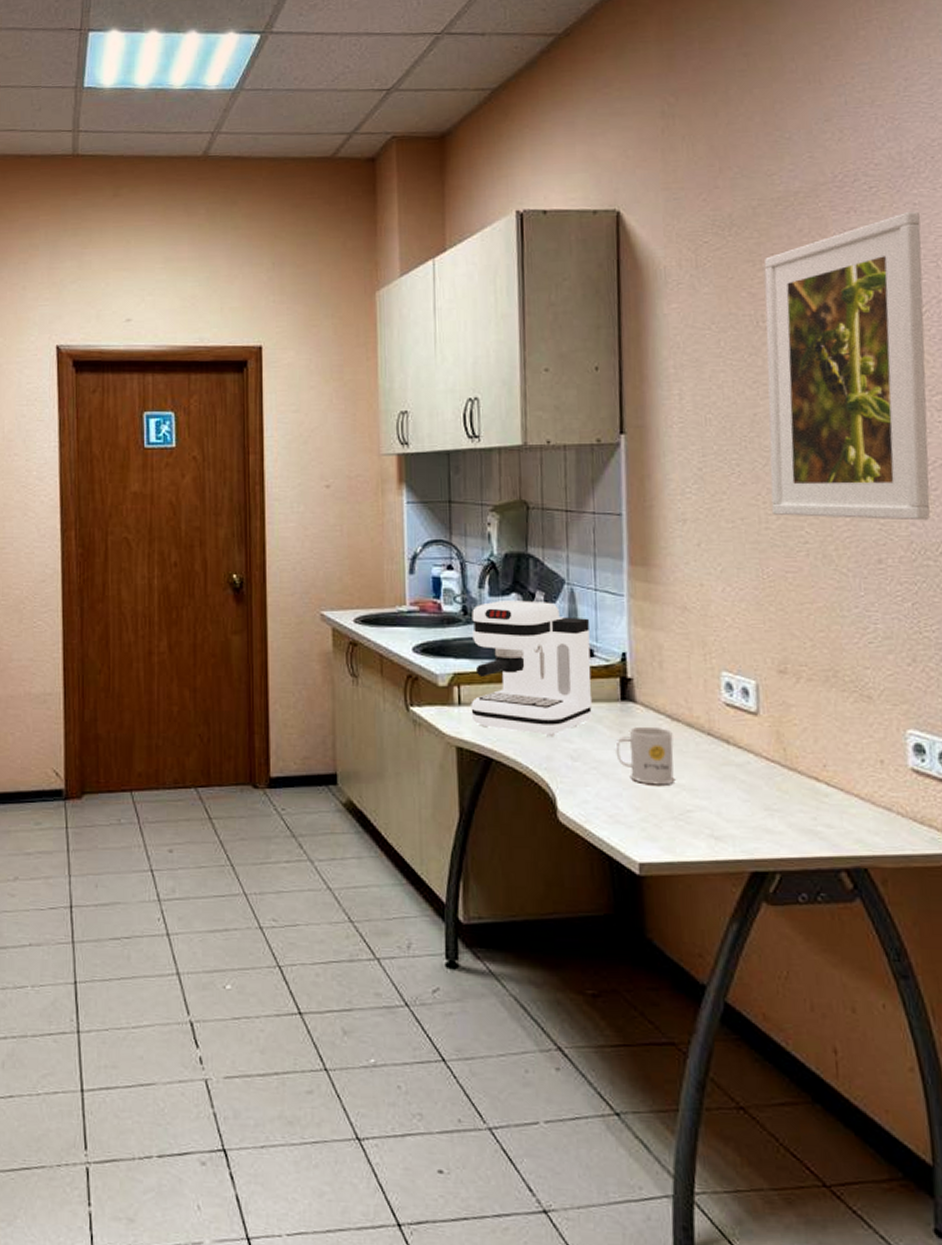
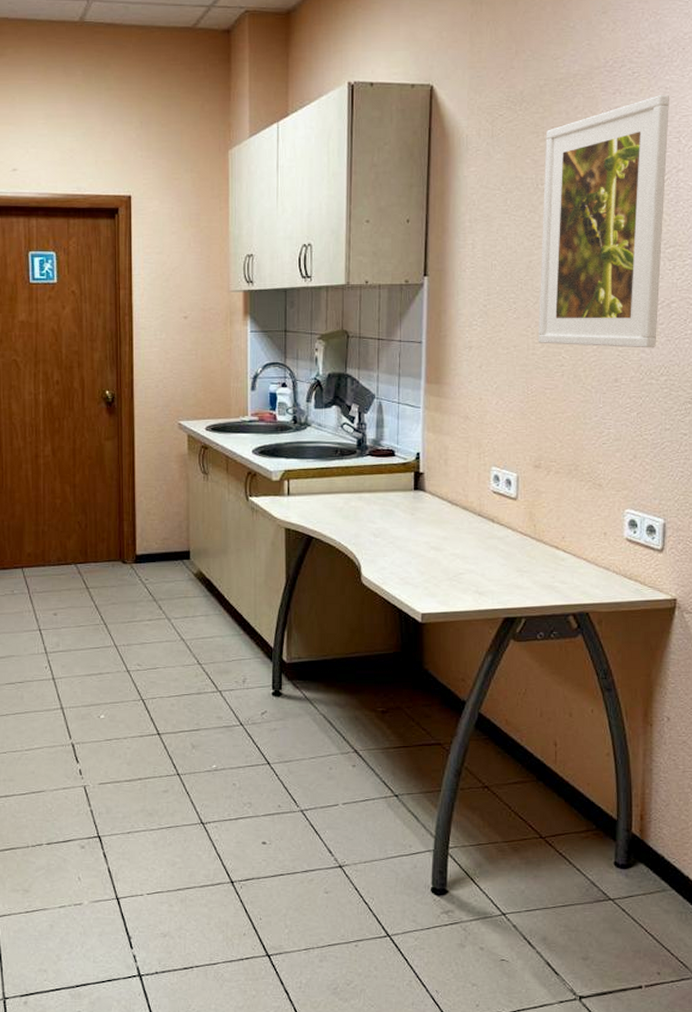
coffee maker: present [471,600,593,737] -> none [297,412,393,520]
mug: present [615,726,676,785] -> none [408,510,452,555]

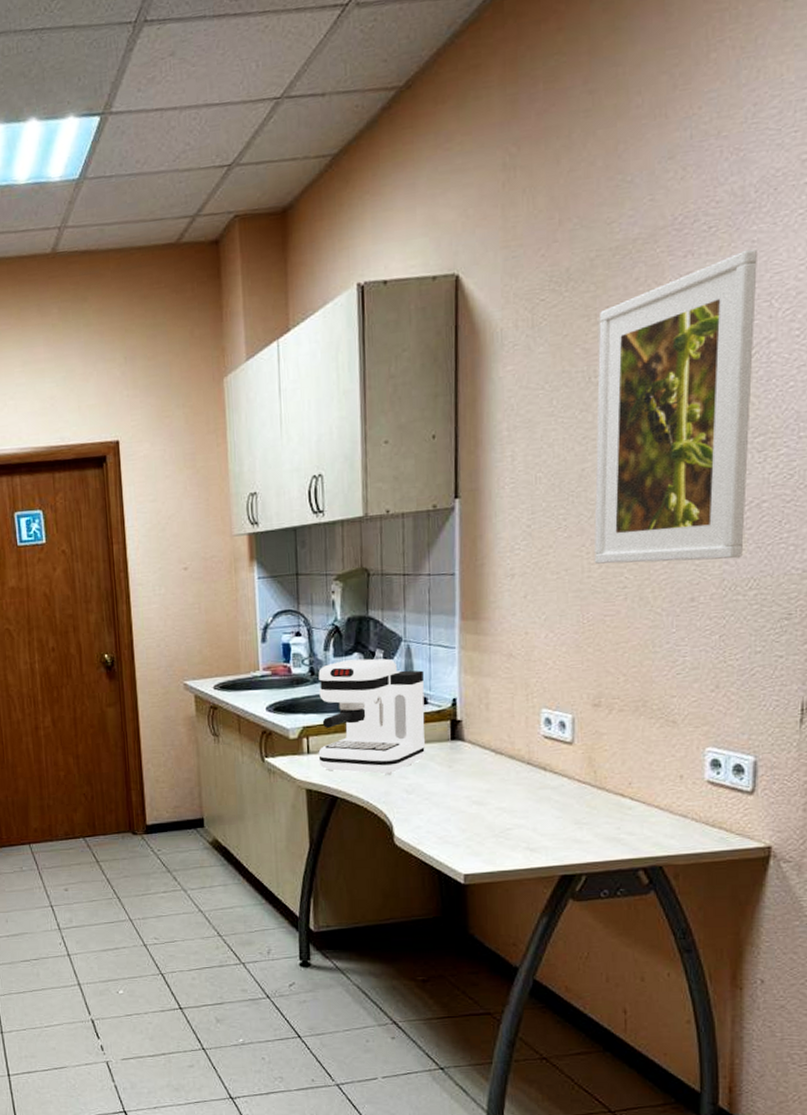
coffee maker: none [297,412,393,520] -> present [318,658,426,776]

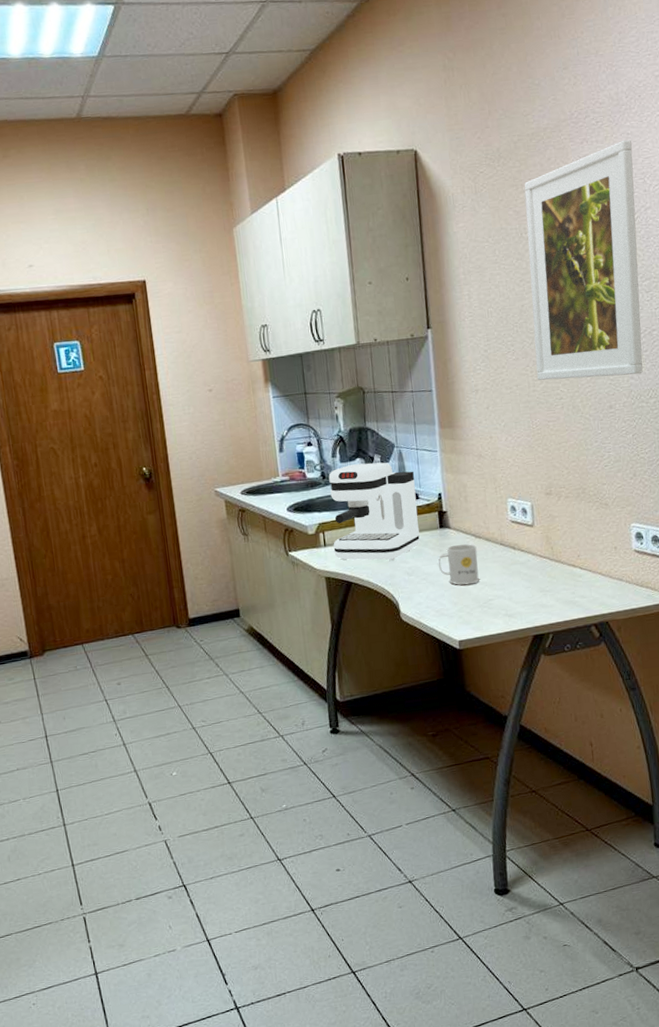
mug: none [445,760,498,810] -> present [438,544,480,585]

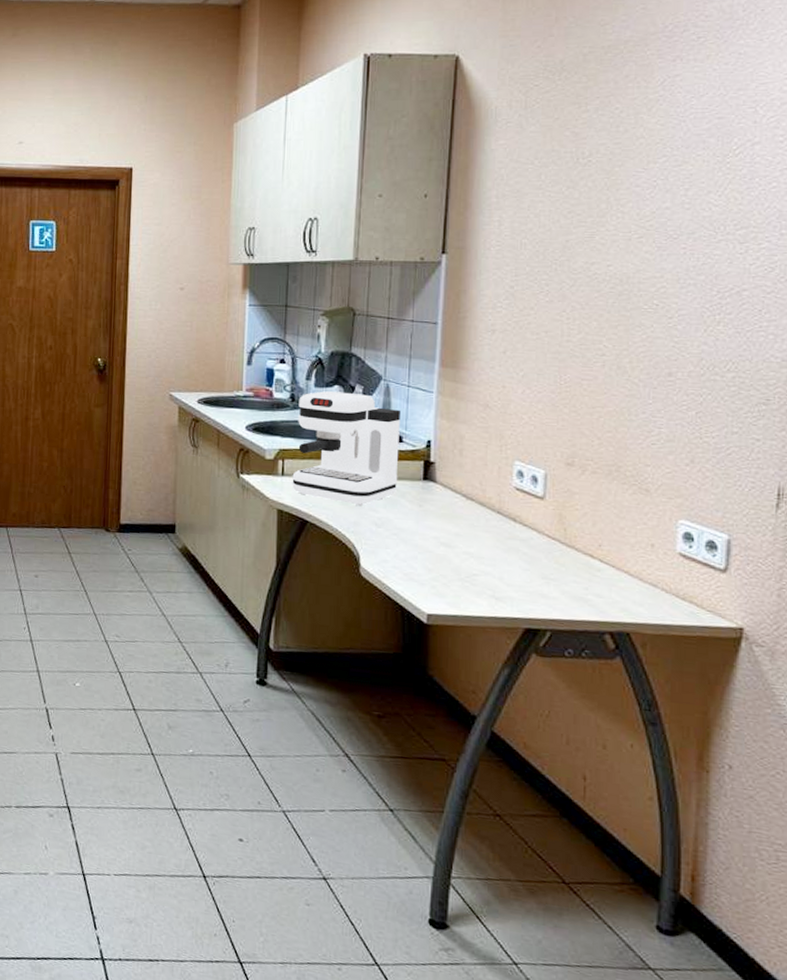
mug: present [438,544,480,585] -> none [415,502,466,552]
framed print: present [524,139,643,381] -> none [574,60,743,341]

